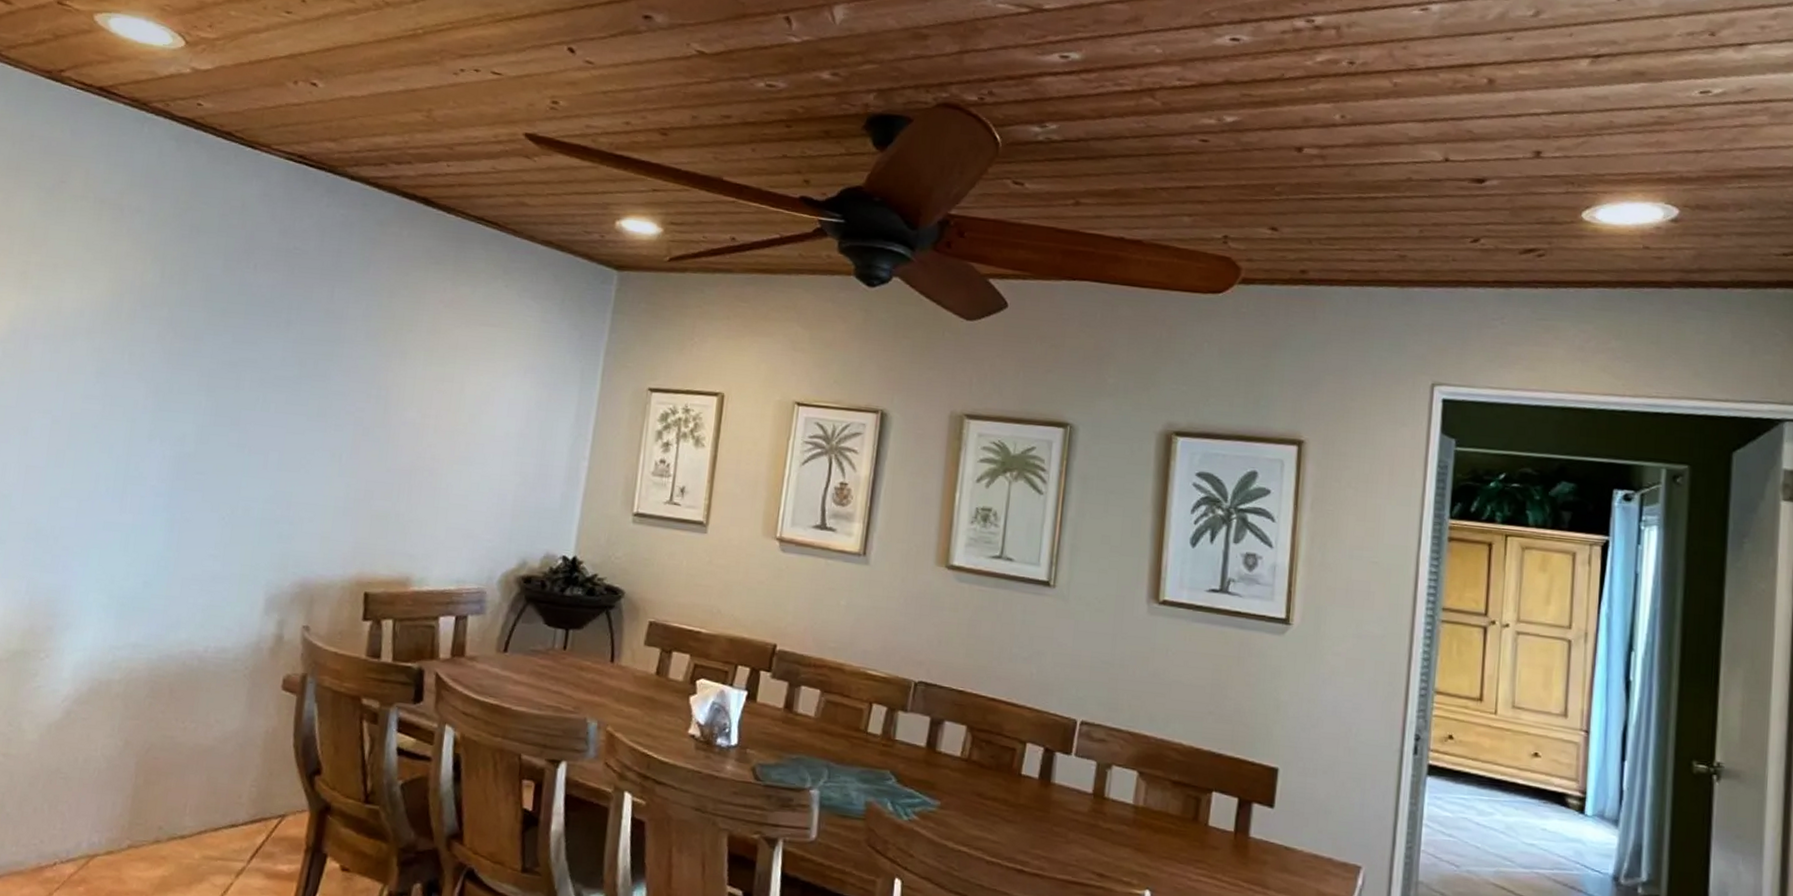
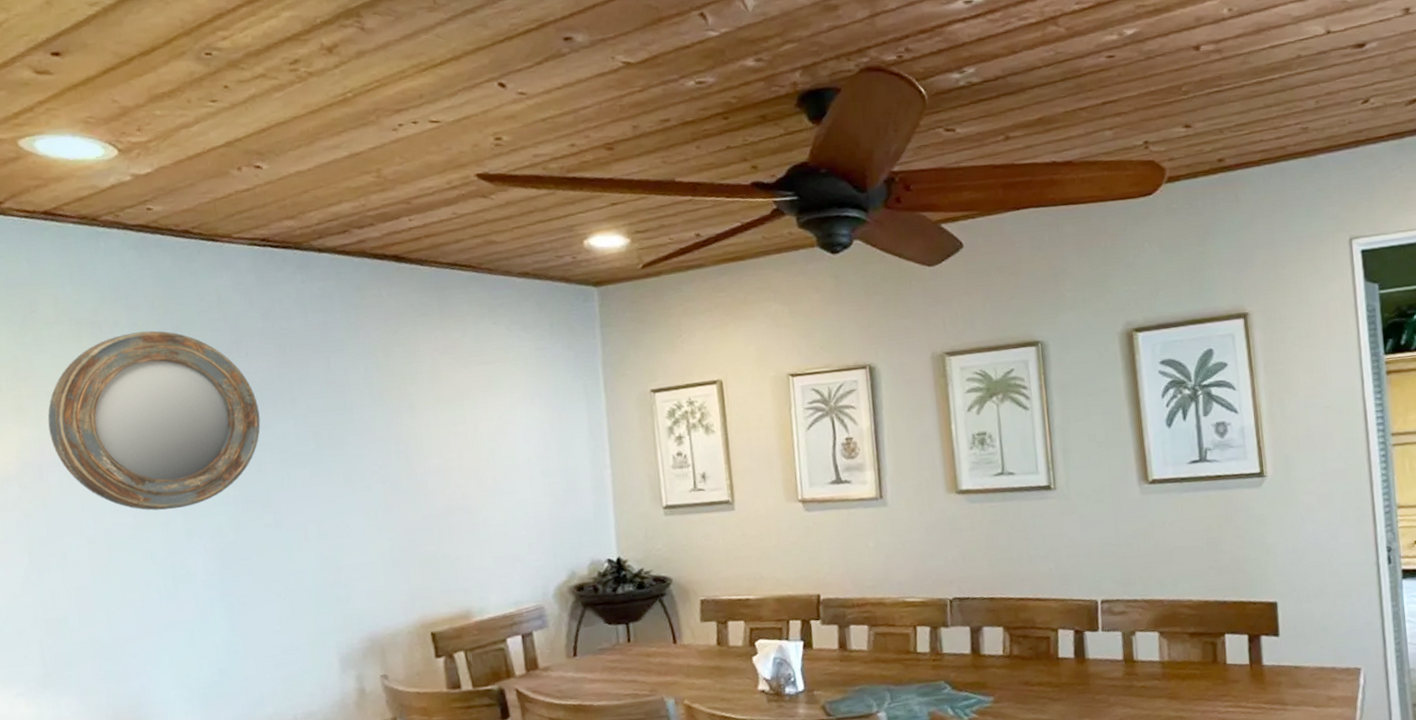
home mirror: none [45,222,253,408] -> present [48,330,261,511]

